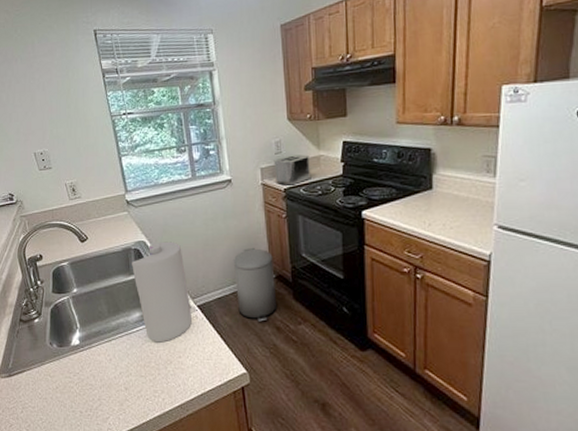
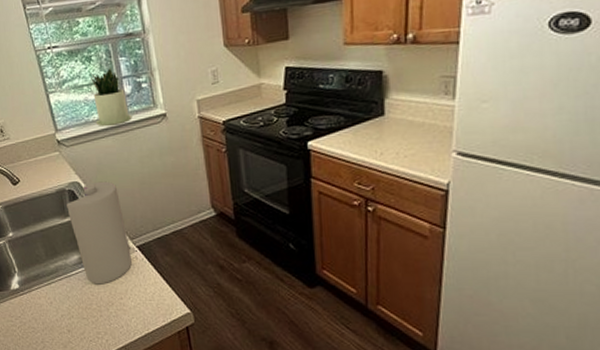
planter: none [159,135,199,190] -> present [88,68,132,127]
pedal bin: present [233,248,277,322] -> none [171,185,220,261]
toaster: present [273,154,311,186] -> none [210,83,252,118]

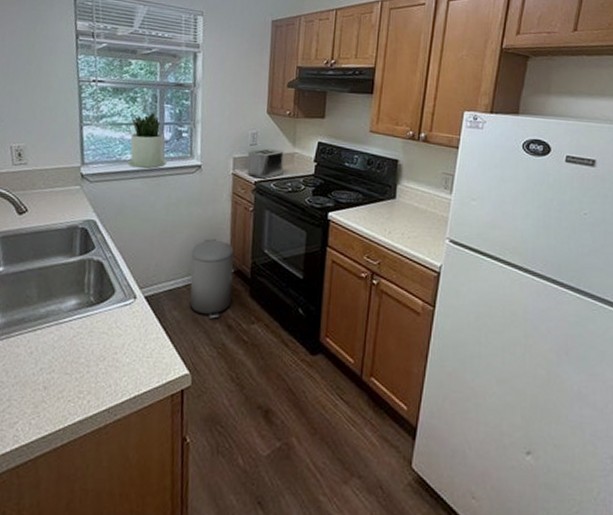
paper towel holder: present [66,181,132,285] -> none [75,222,137,336]
pedal bin: none [171,185,220,261] -> present [189,239,234,319]
toaster: none [210,83,252,118] -> present [247,148,285,179]

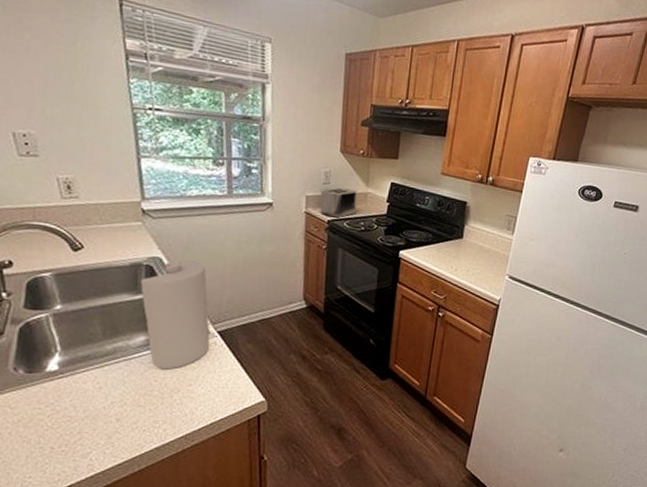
paper towel holder: none [75,222,137,336] -> present [140,260,210,370]
planter: present [127,112,167,170] -> none [193,146,236,206]
pedal bin: present [189,239,234,319] -> none [263,276,308,350]

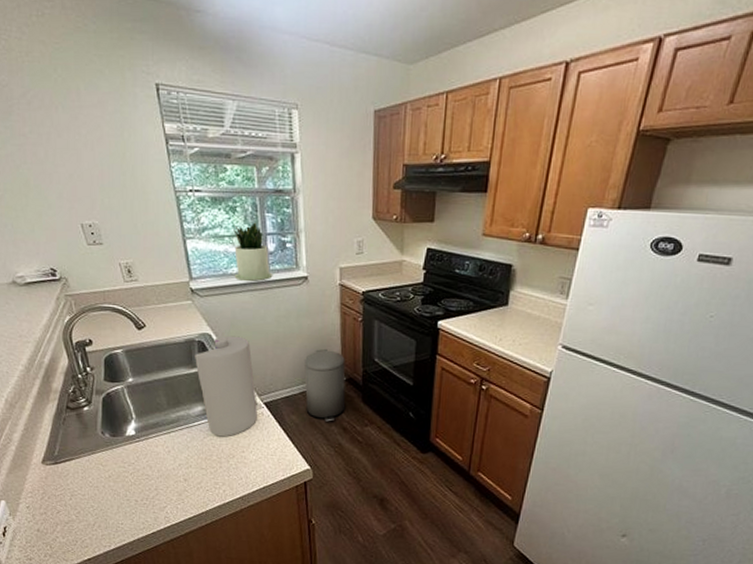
planter: none [193,146,236,206] -> present [231,222,273,283]
pedal bin: none [263,276,308,350] -> present [303,349,346,422]
toaster: present [320,187,358,218] -> none [353,257,392,289]

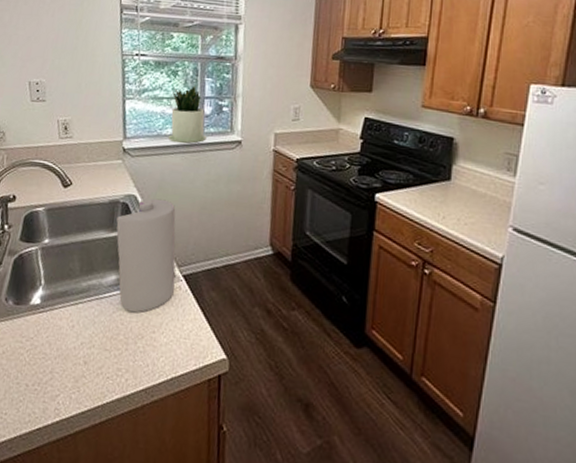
pedal bin: present [303,349,346,422] -> none [228,218,274,302]

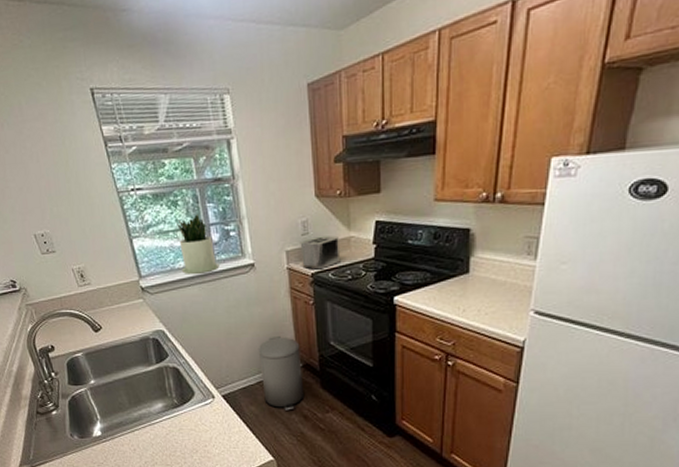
paper towel holder: present [116,198,176,313] -> none [151,330,217,432]
pedal bin: none [228,218,274,302] -> present [257,337,305,410]
toaster: none [288,124,328,157] -> present [300,235,341,270]

